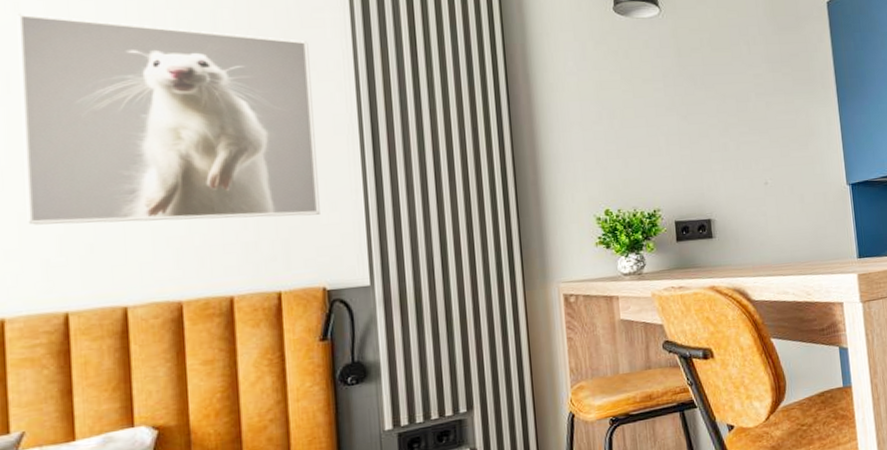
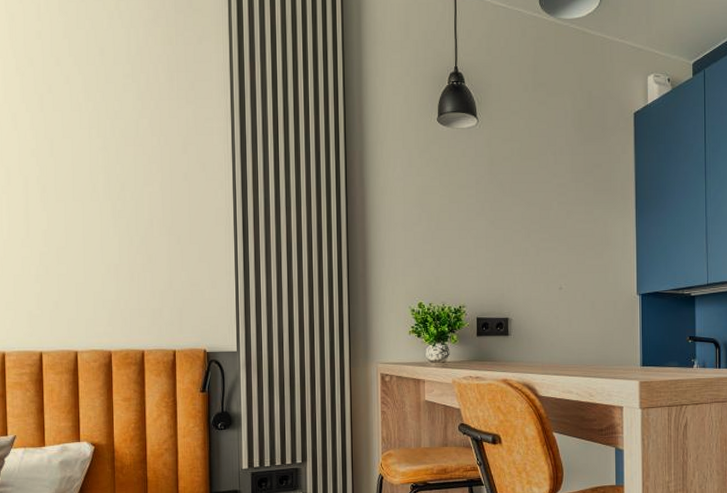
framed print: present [17,14,320,225] -> none [14,123,204,291]

